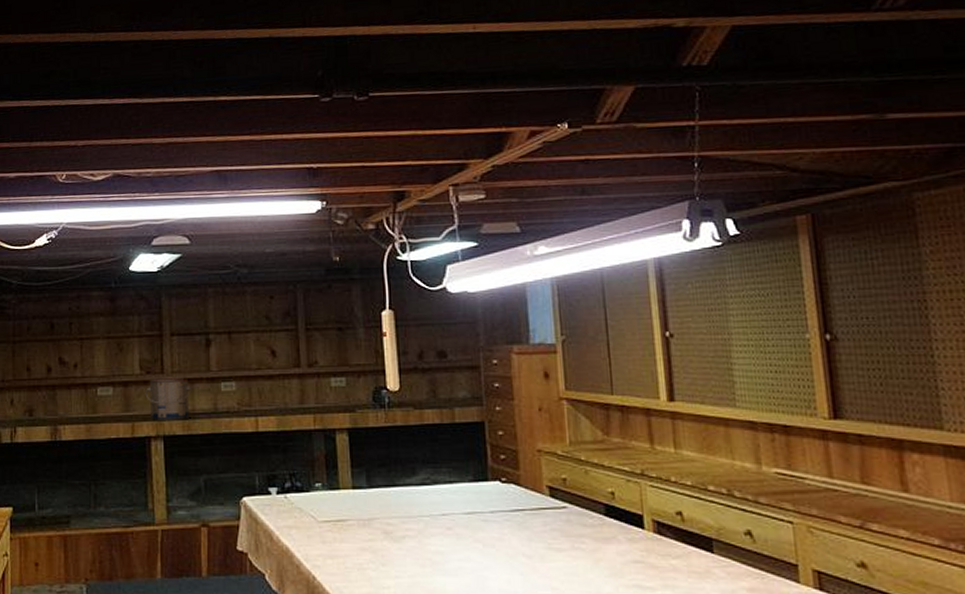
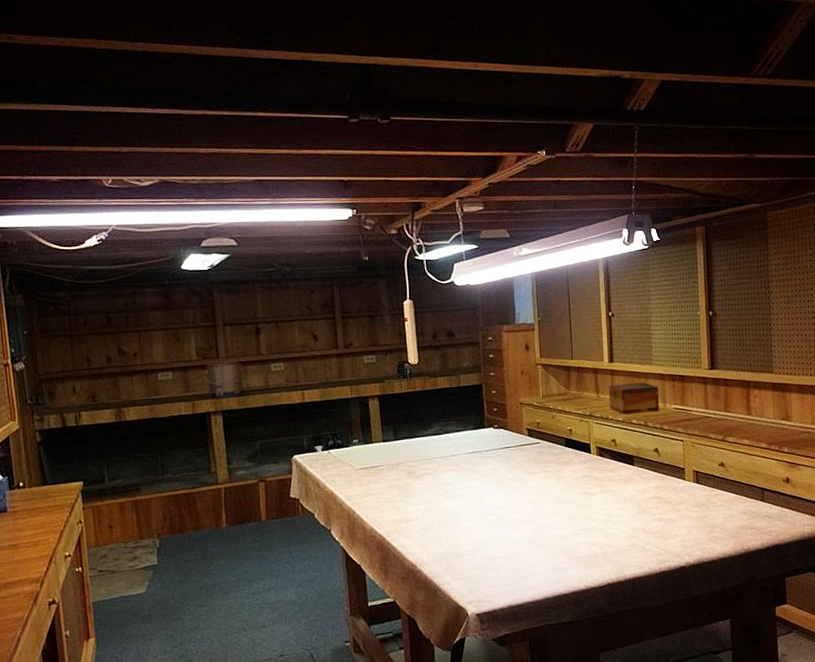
wooden box: none [668,432,751,477] -> present [608,382,660,415]

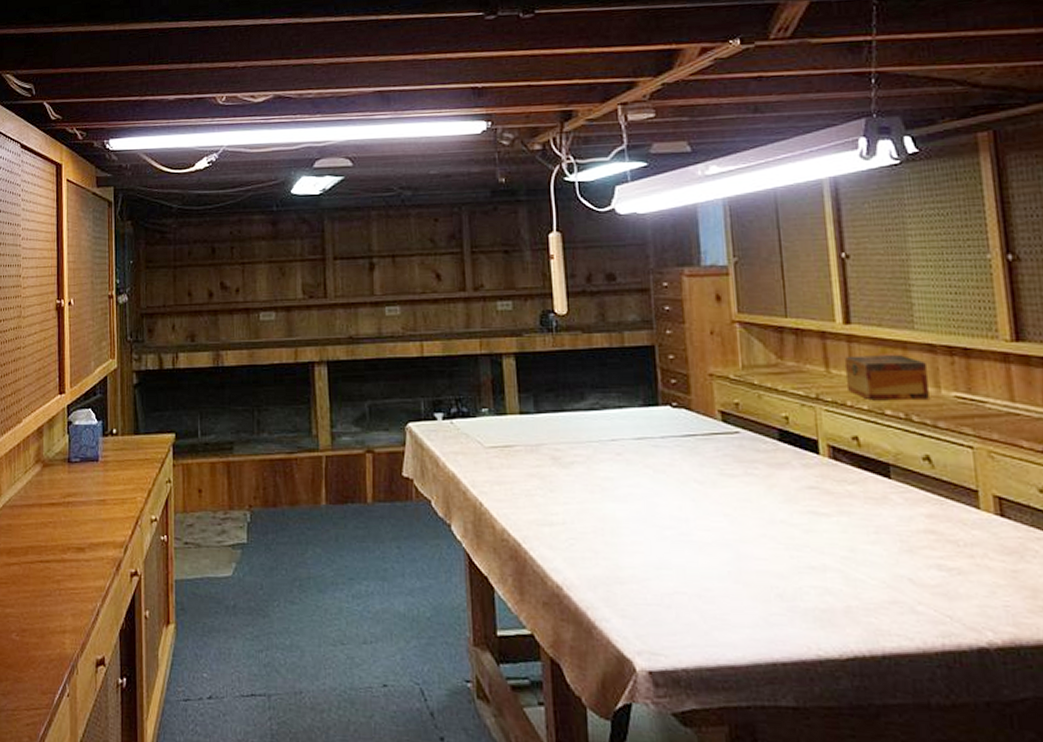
paint can: present [203,361,246,399] -> none [308,302,356,345]

